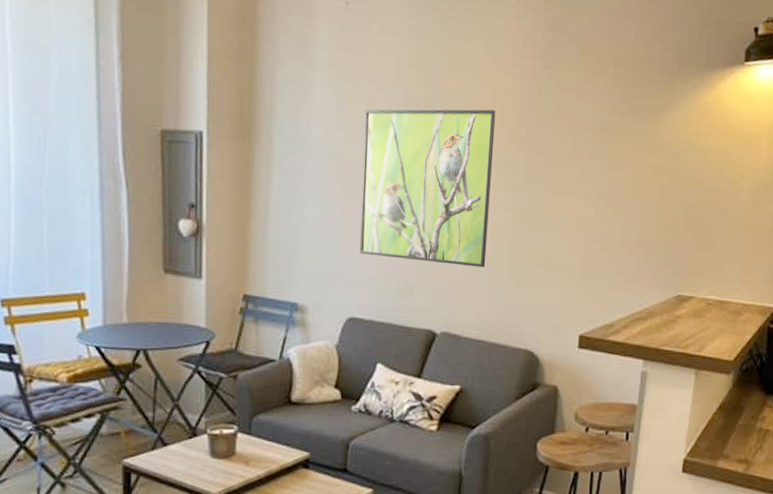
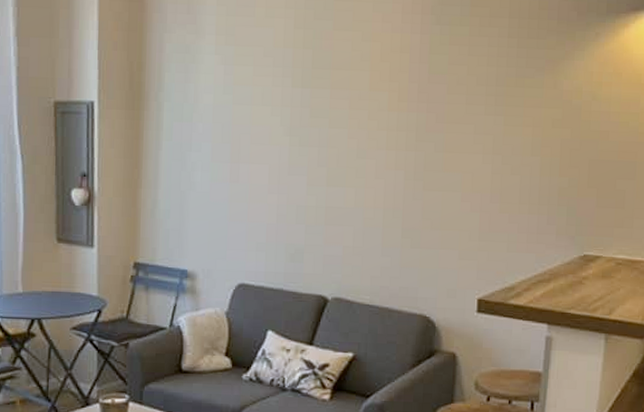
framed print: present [359,109,496,268] -> none [249,68,386,230]

